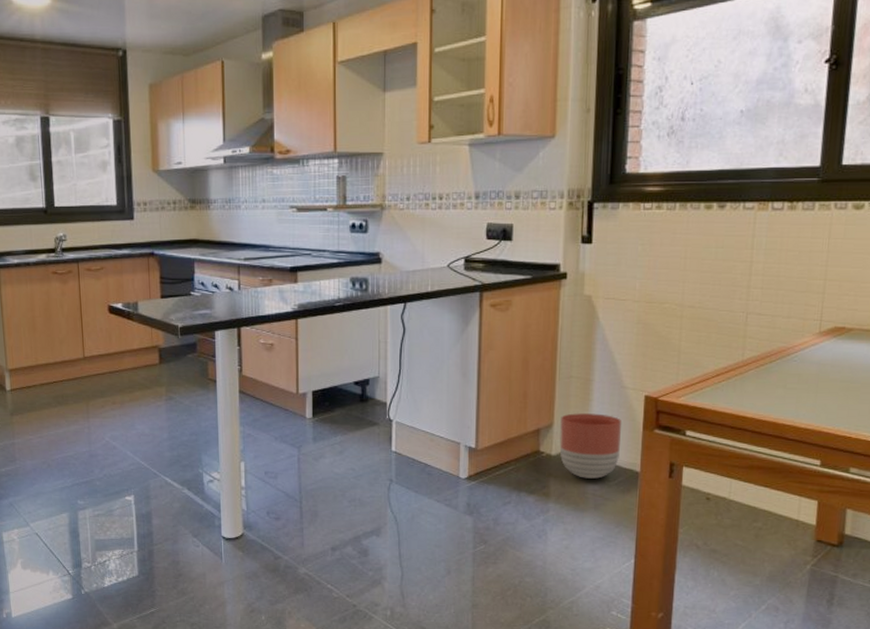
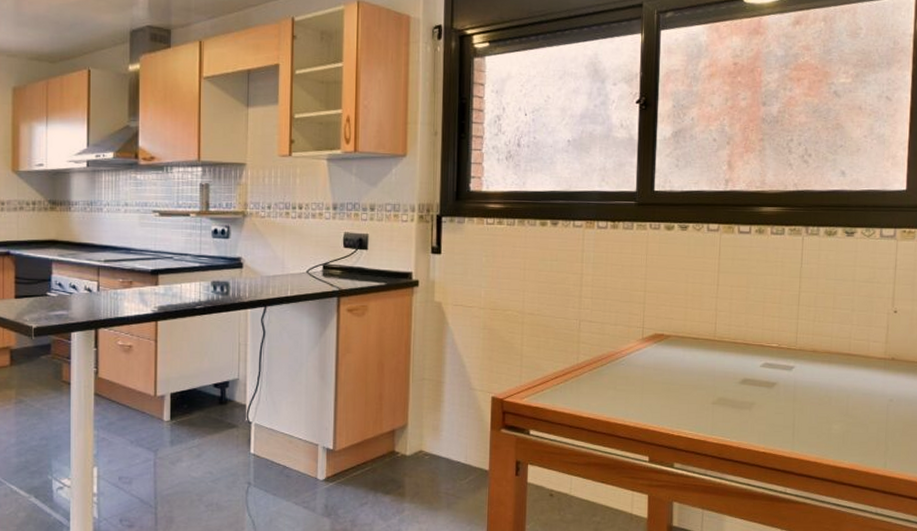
planter: present [559,413,622,479] -> none [413,414,472,478]

